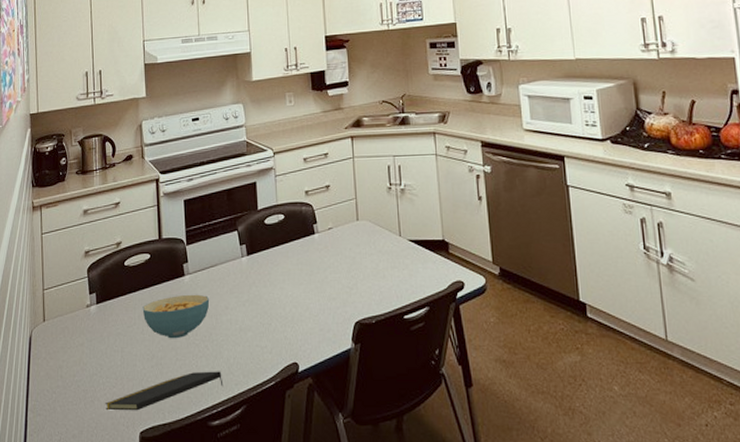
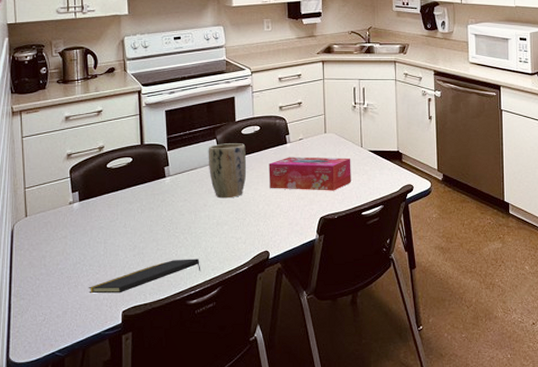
cereal bowl: present [142,294,210,339] -> none [125,193,189,232]
plant pot: none [229,235,271,300] -> present [208,143,247,199]
tissue box: none [295,249,390,290] -> present [268,157,351,191]

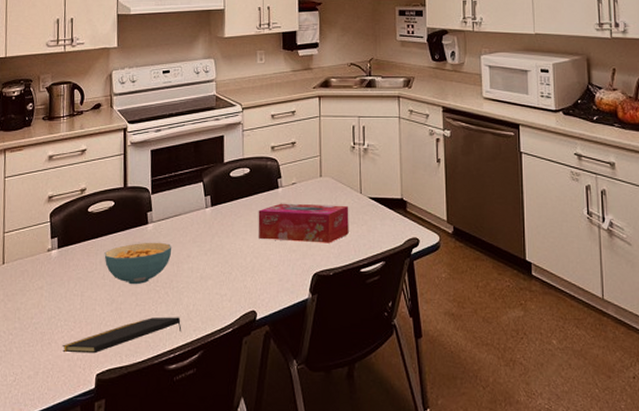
cereal bowl: none [125,193,189,232] -> present [104,242,172,285]
plant pot: present [208,143,247,199] -> none [193,187,235,249]

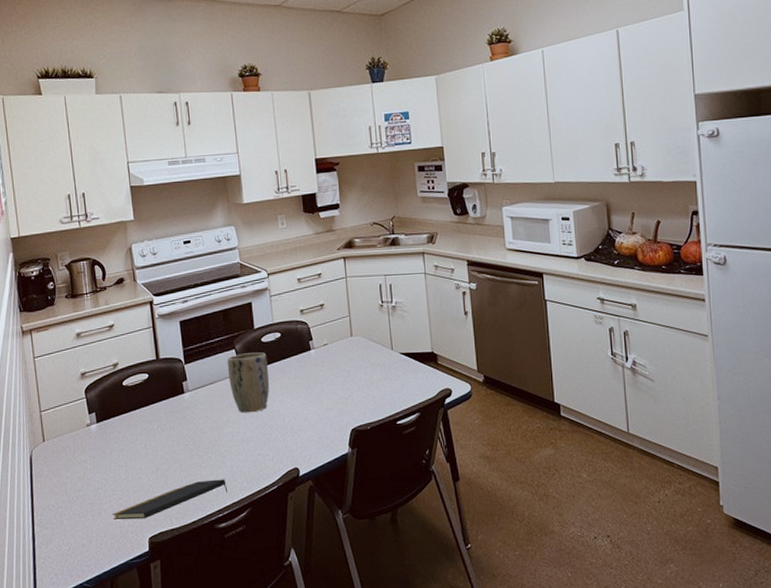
cereal bowl: present [104,242,172,285] -> none [144,409,211,452]
plant pot: none [193,187,235,249] -> present [227,352,270,413]
tissue box: present [258,203,349,243] -> none [292,362,383,401]

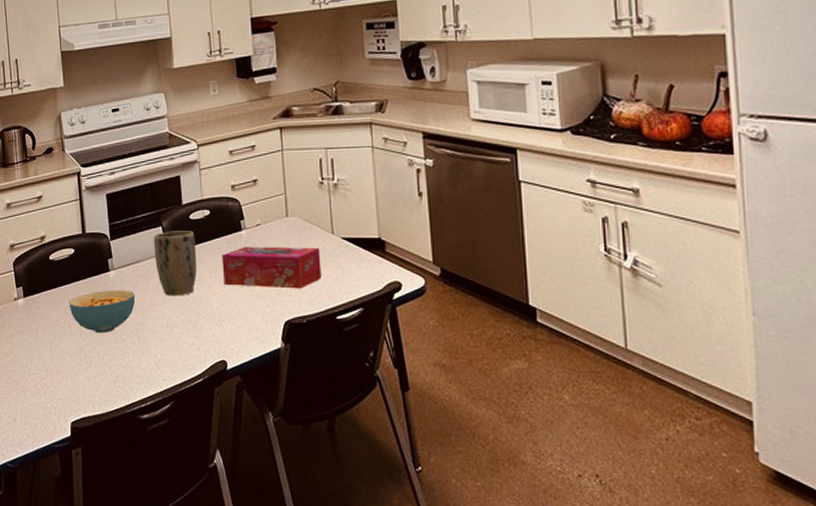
notepad: present [113,479,228,521] -> none [37,366,152,402]
cereal bowl: none [144,409,211,452] -> present [69,290,136,334]
tissue box: none [292,362,383,401] -> present [222,246,322,289]

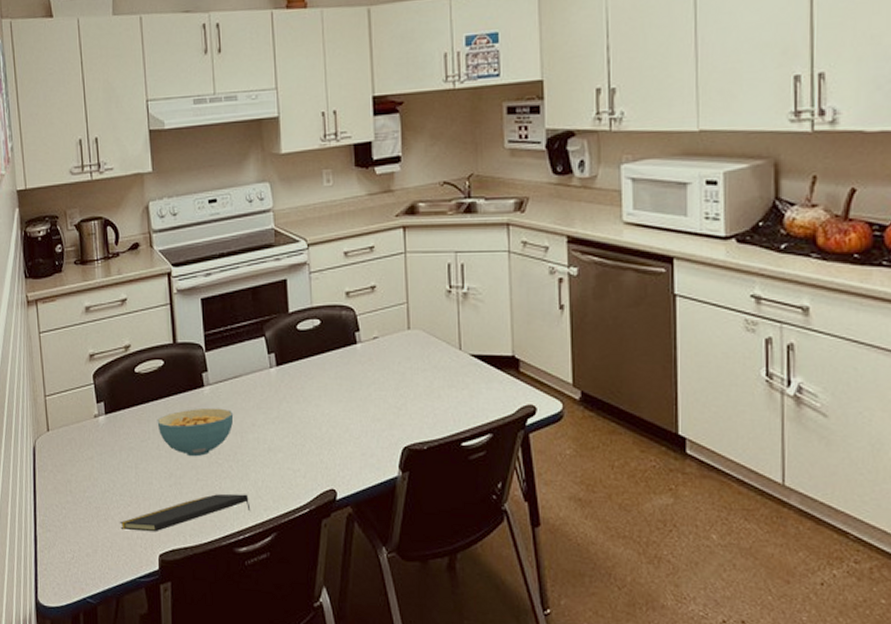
notepad: none [37,366,152,402] -> present [120,493,251,532]
plant pot: present [153,231,197,296] -> none [255,342,305,417]
tissue box: present [222,246,322,289] -> none [333,362,446,411]

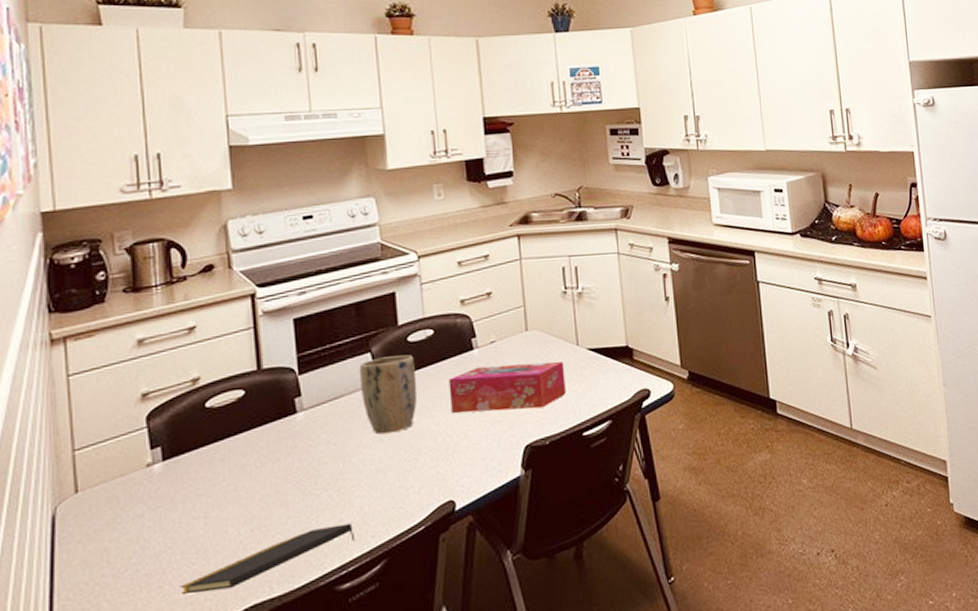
cereal bowl: present [157,407,234,457] -> none [235,433,334,493]
plant pot: none [255,342,305,417] -> present [359,355,418,435]
tissue box: none [333,362,446,411] -> present [448,361,566,414]

